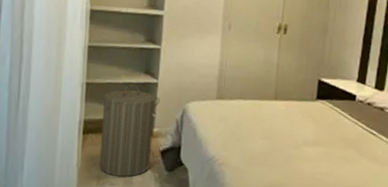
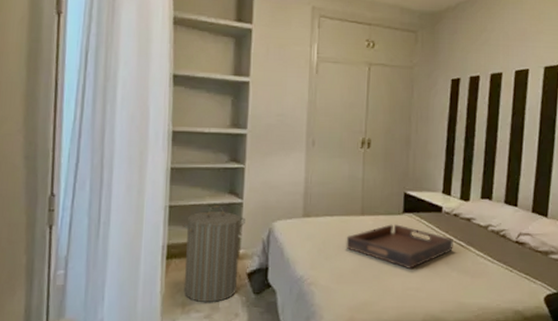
serving tray: none [258,110,365,154] -> present [346,224,453,269]

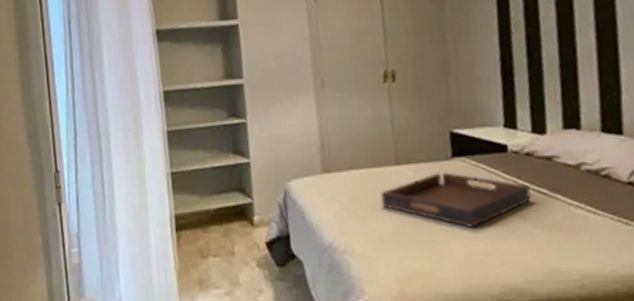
laundry hamper: present [181,205,245,303] -> none [186,168,256,278]

